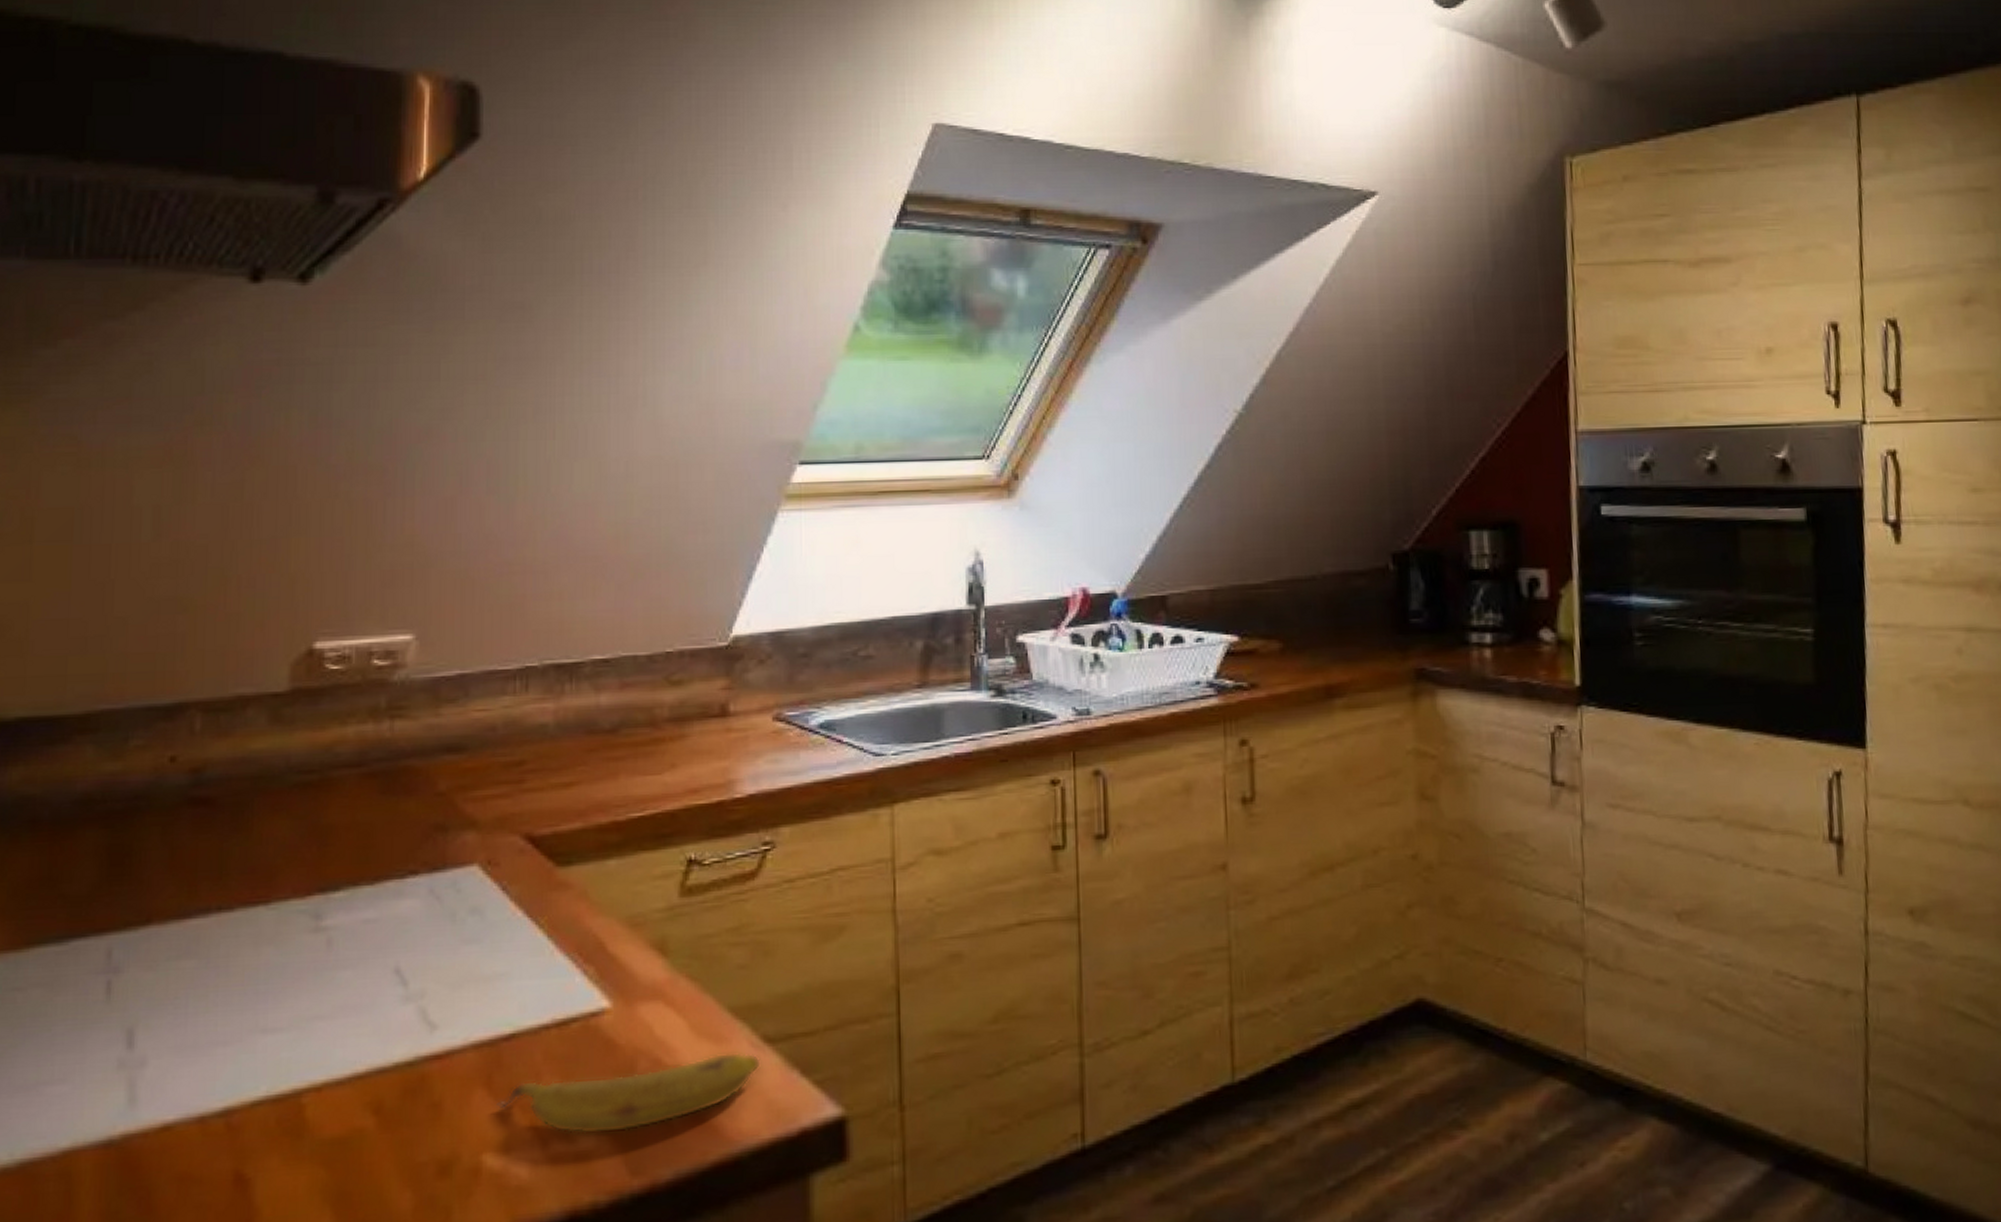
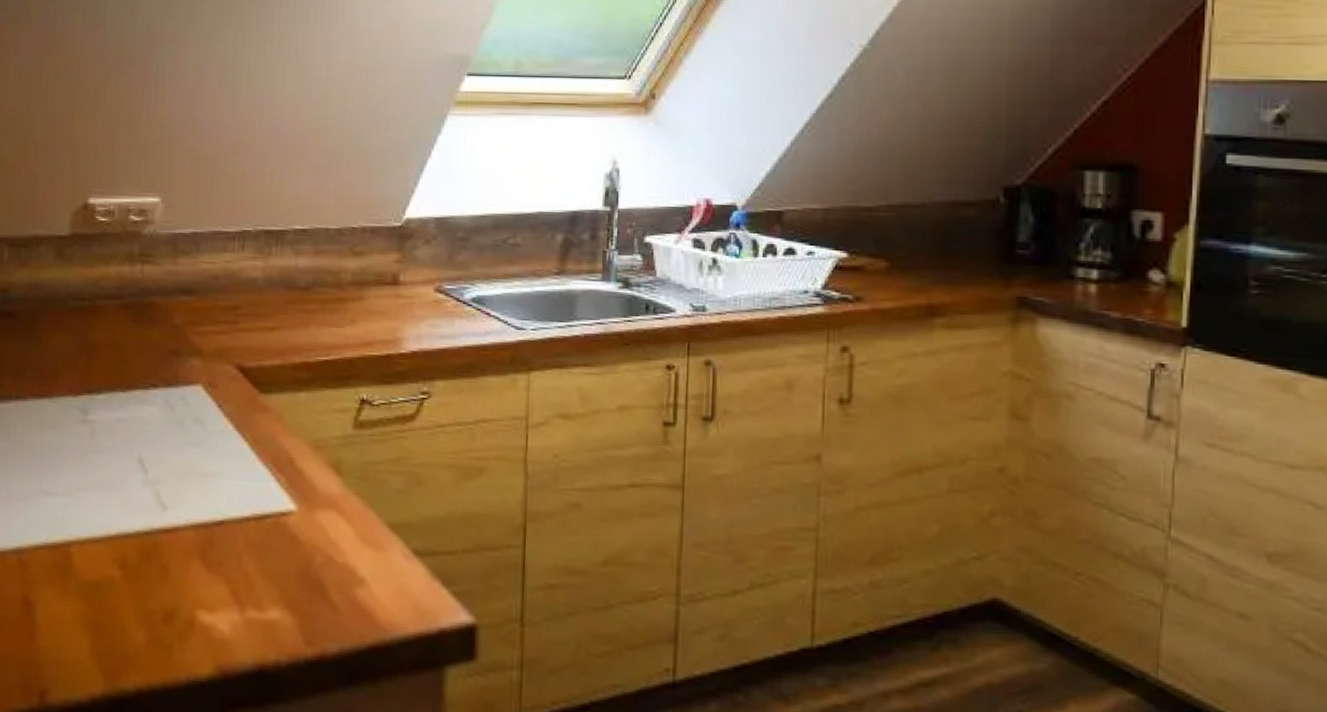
fruit: present [497,1052,762,1135] -> none [208,558,411,610]

